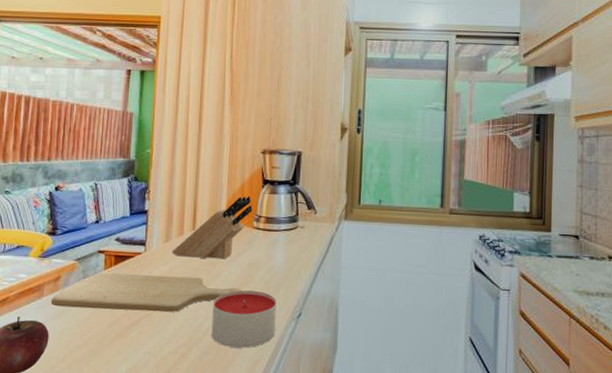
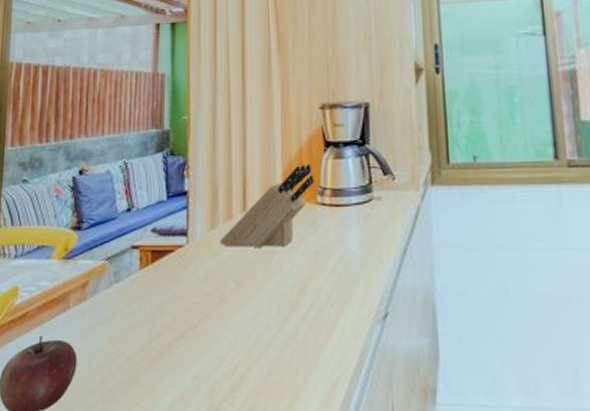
chopping board: present [50,273,243,312] -> none [78,272,311,321]
candle: present [211,290,277,348] -> none [274,286,356,364]

